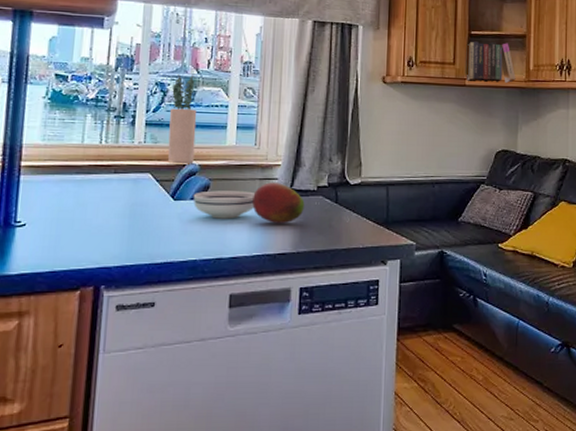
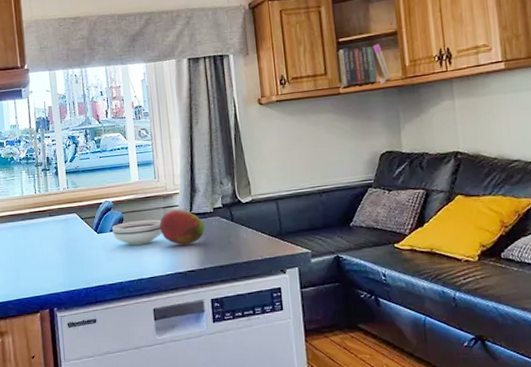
vase: present [167,73,197,165] -> none [81,124,108,204]

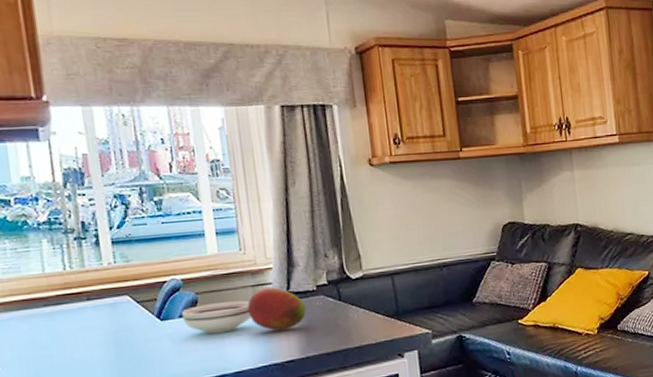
books: present [337,43,392,90] -> none [456,106,513,154]

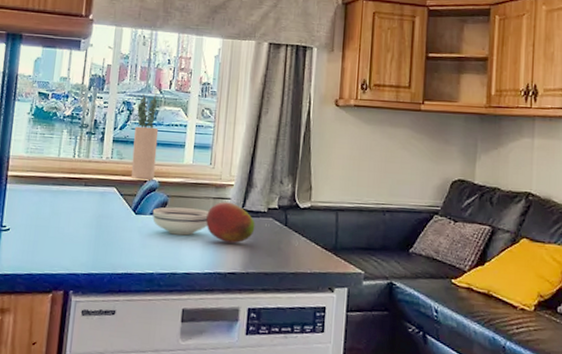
vase: none [134,180,175,283] -> present [130,93,159,181]

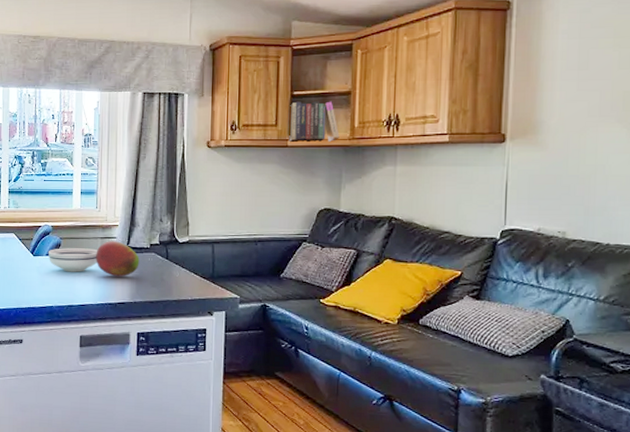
vase: present [130,93,159,181] -> none [26,147,48,226]
books: none [422,64,476,110] -> present [289,101,340,143]

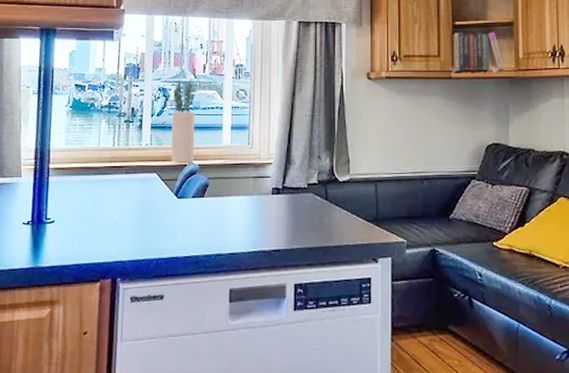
vase: none [26,147,48,226] -> present [170,78,196,164]
bowl: present [48,248,98,272] -> none [194,189,250,216]
fruit: present [96,241,140,277] -> none [248,180,296,221]

